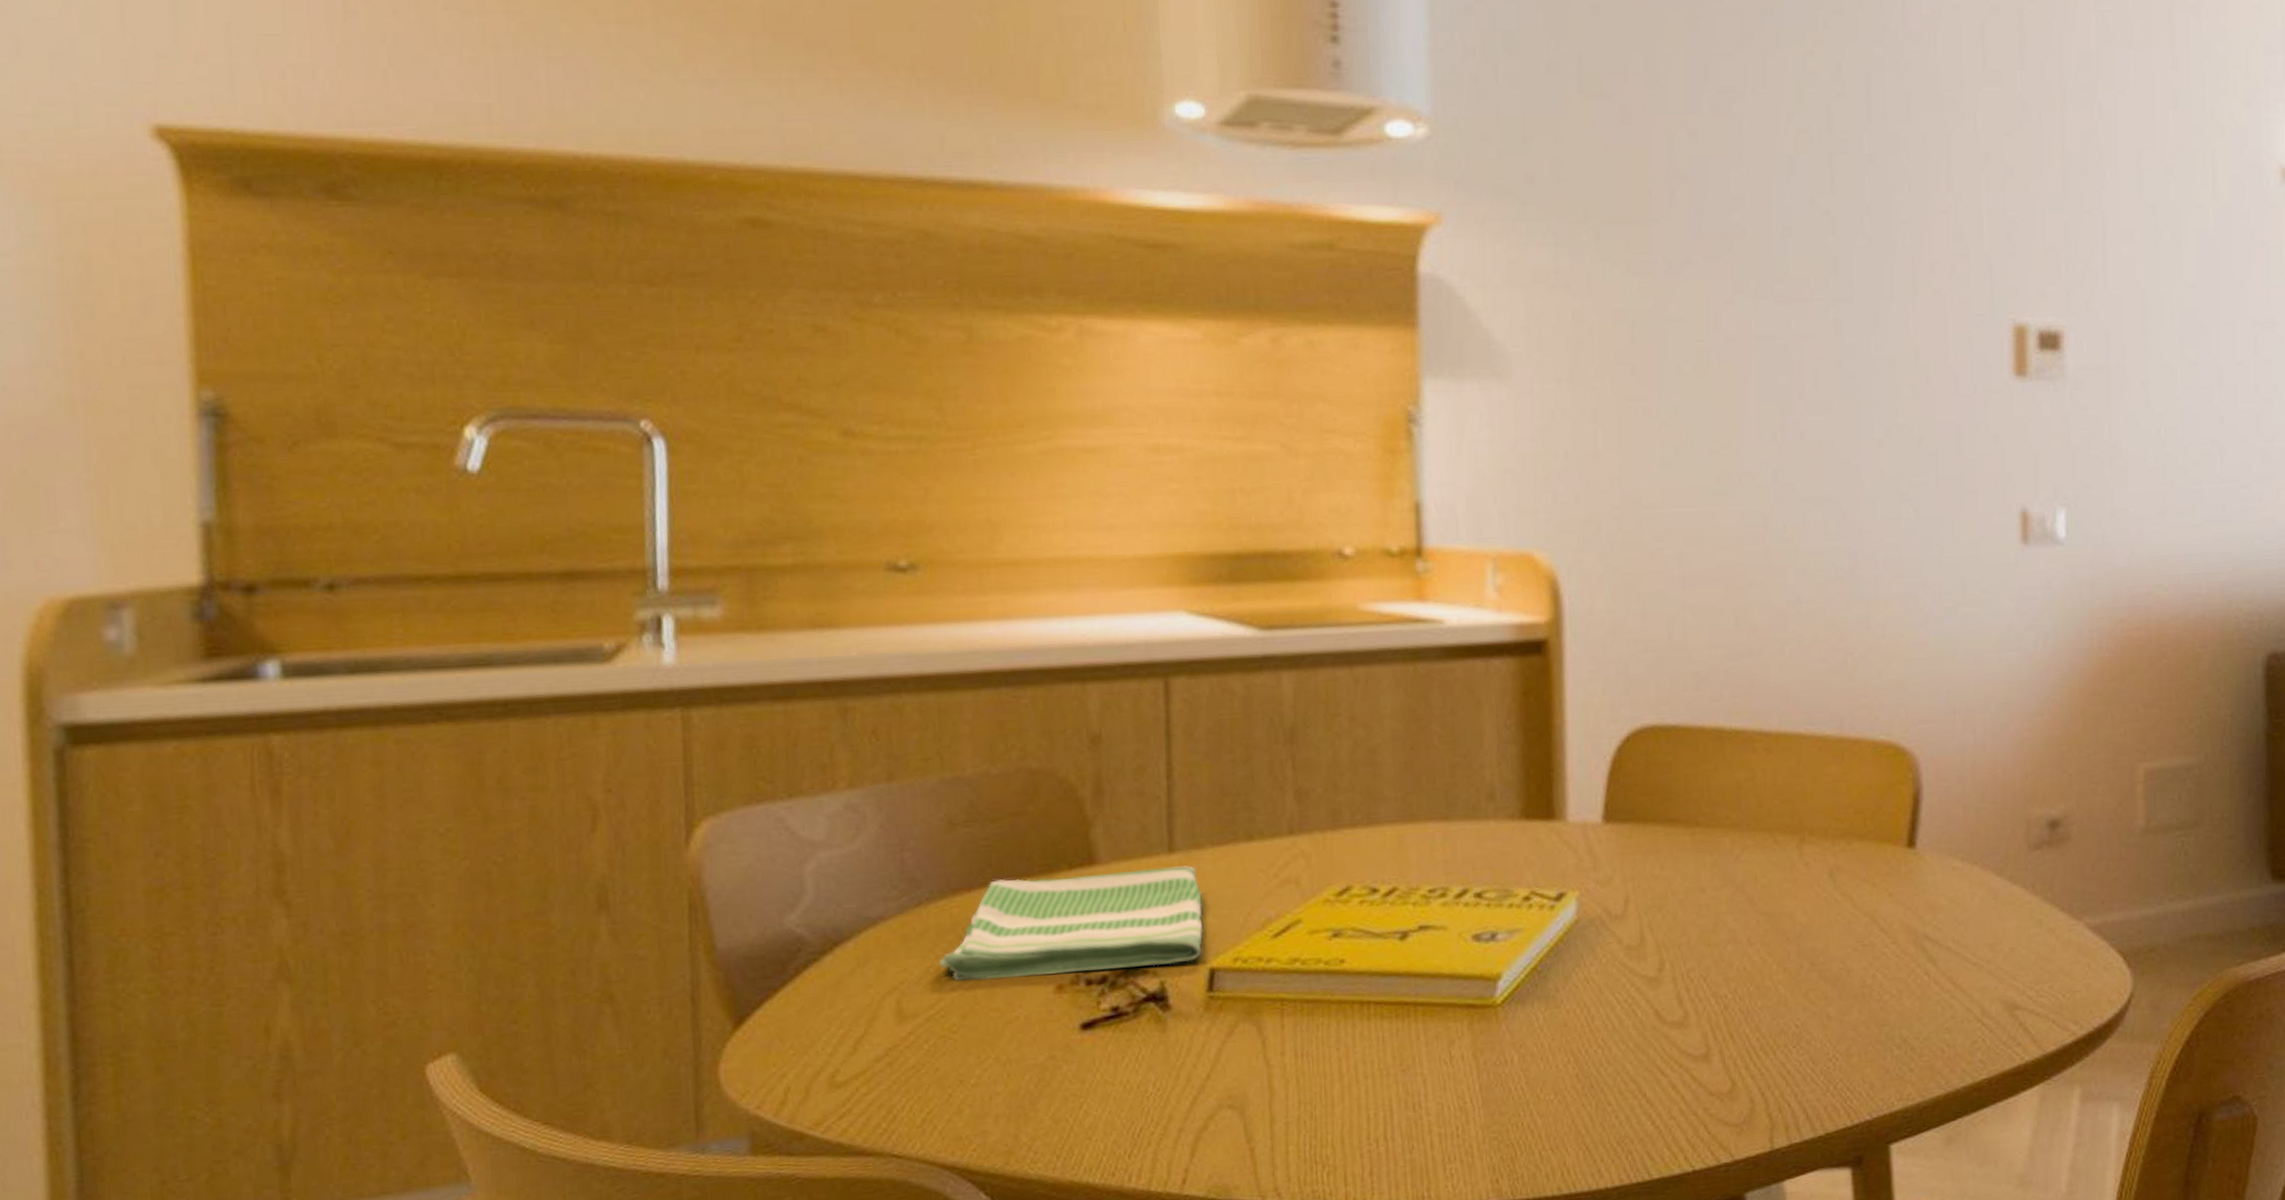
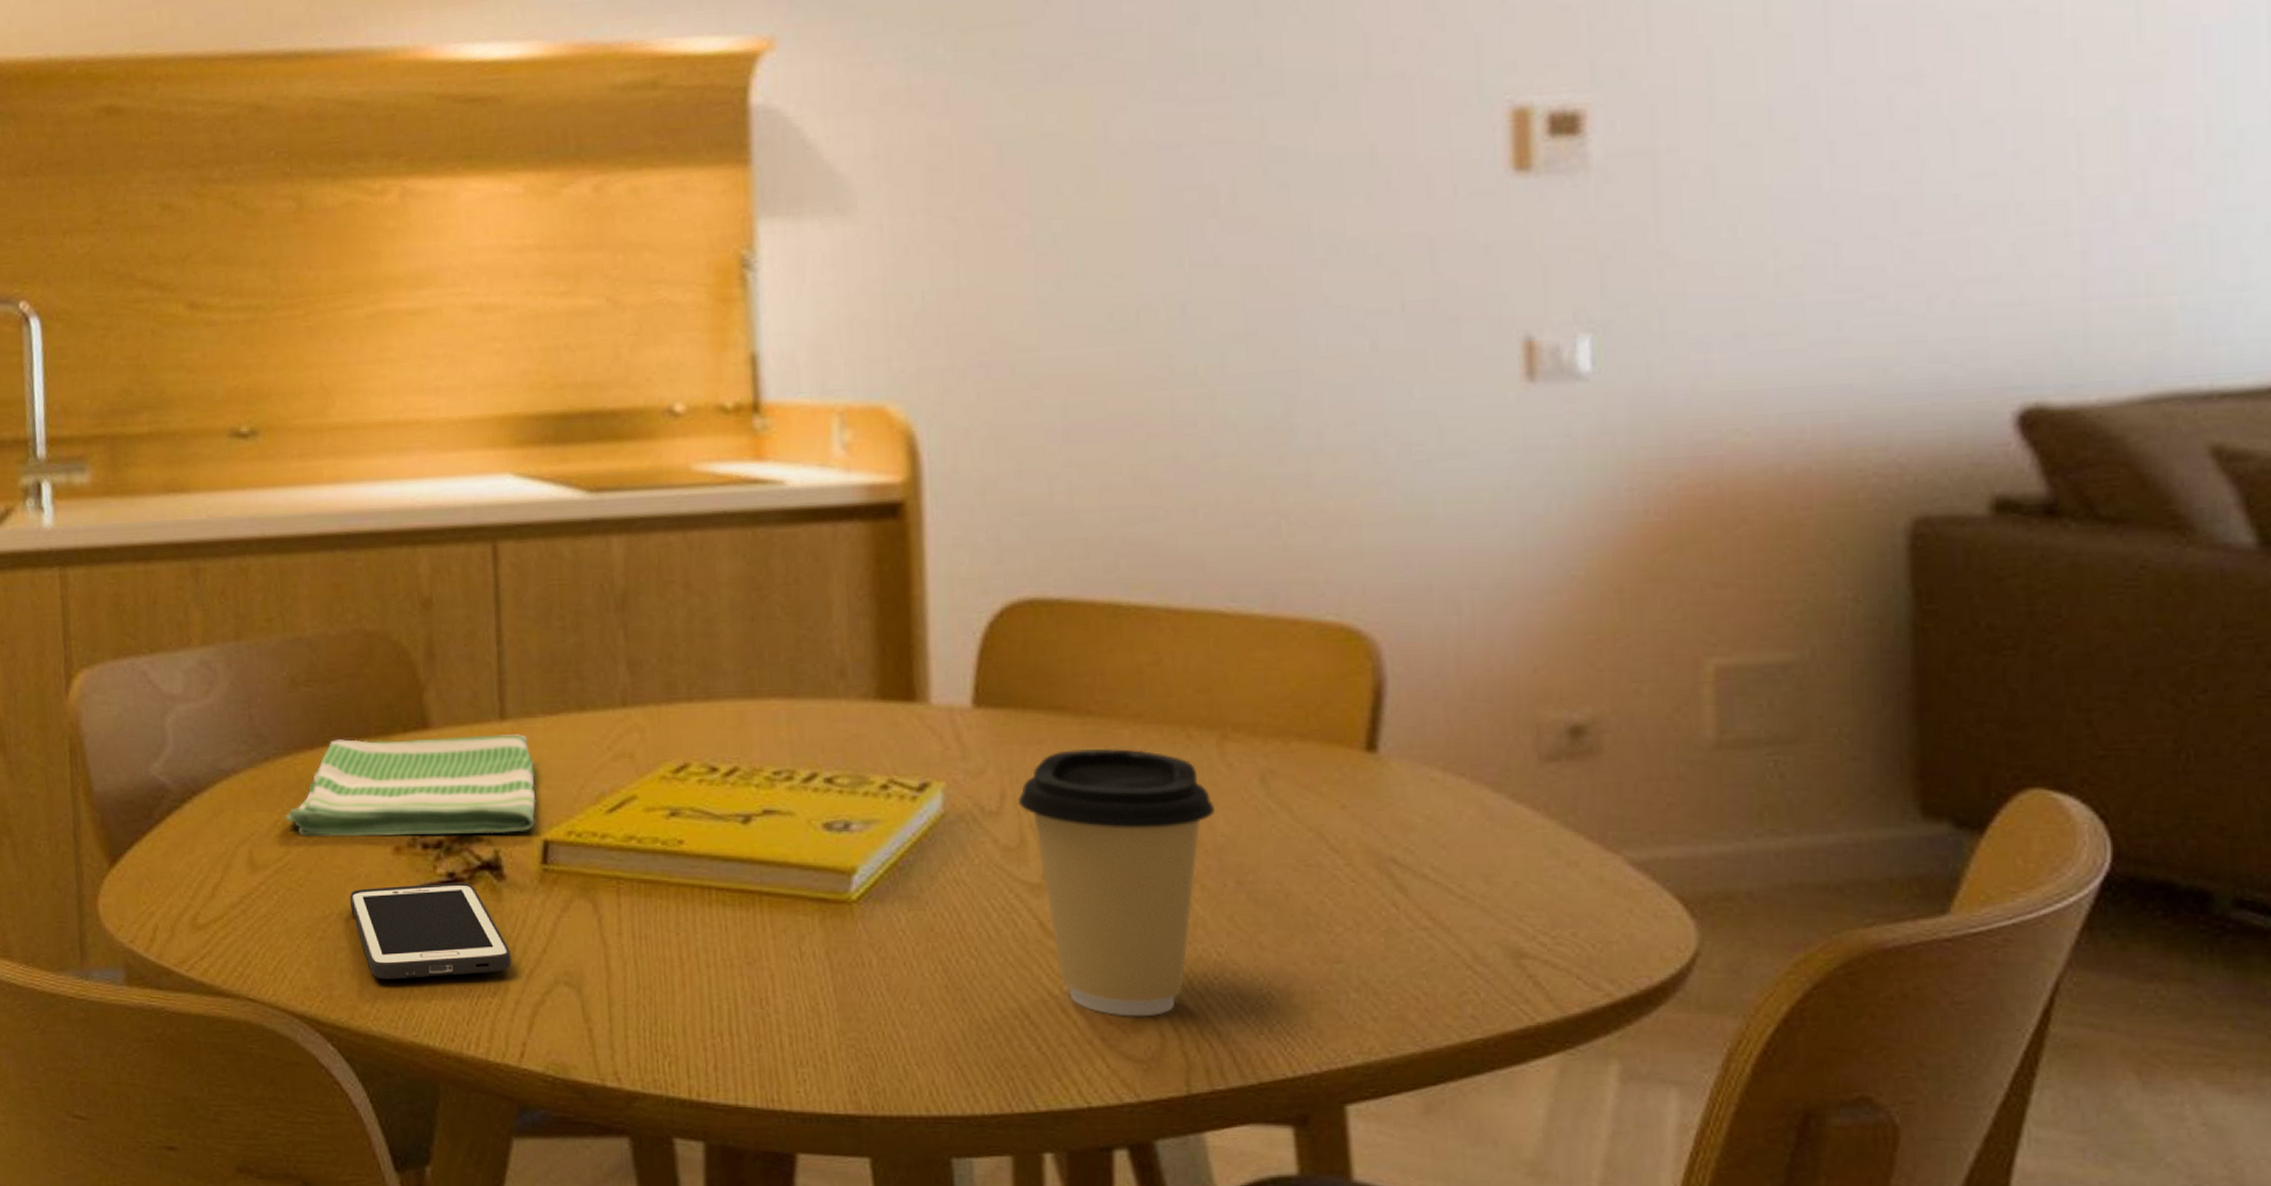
cell phone: none [1008,1016,1175,1121] -> present [350,883,512,980]
coffee cup: none [1638,854,1795,1088] -> present [1017,748,1215,1017]

